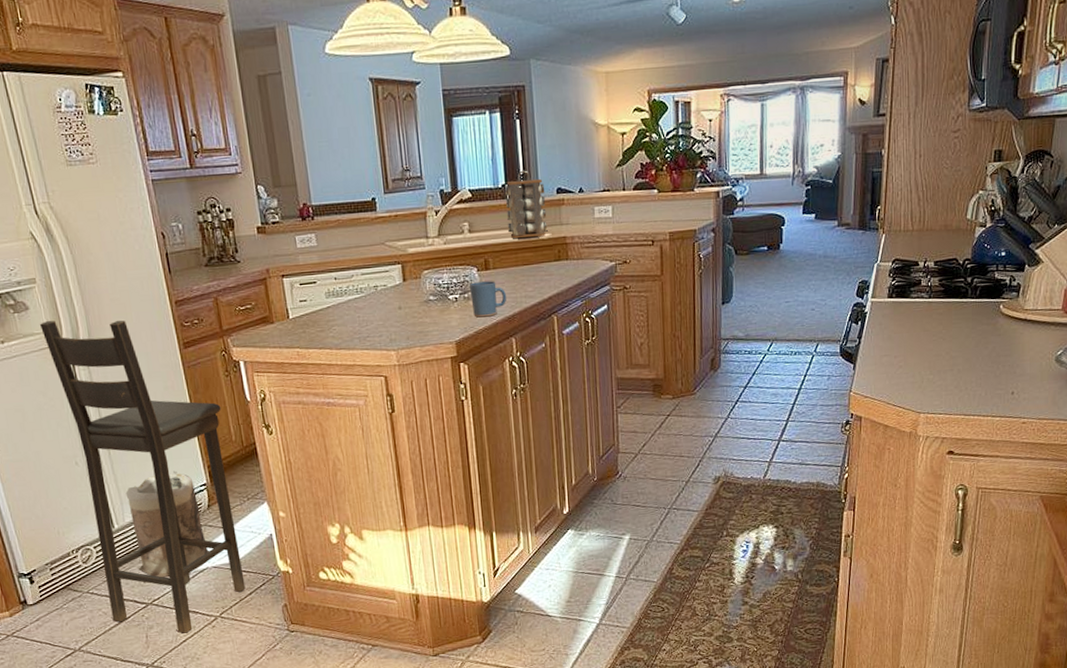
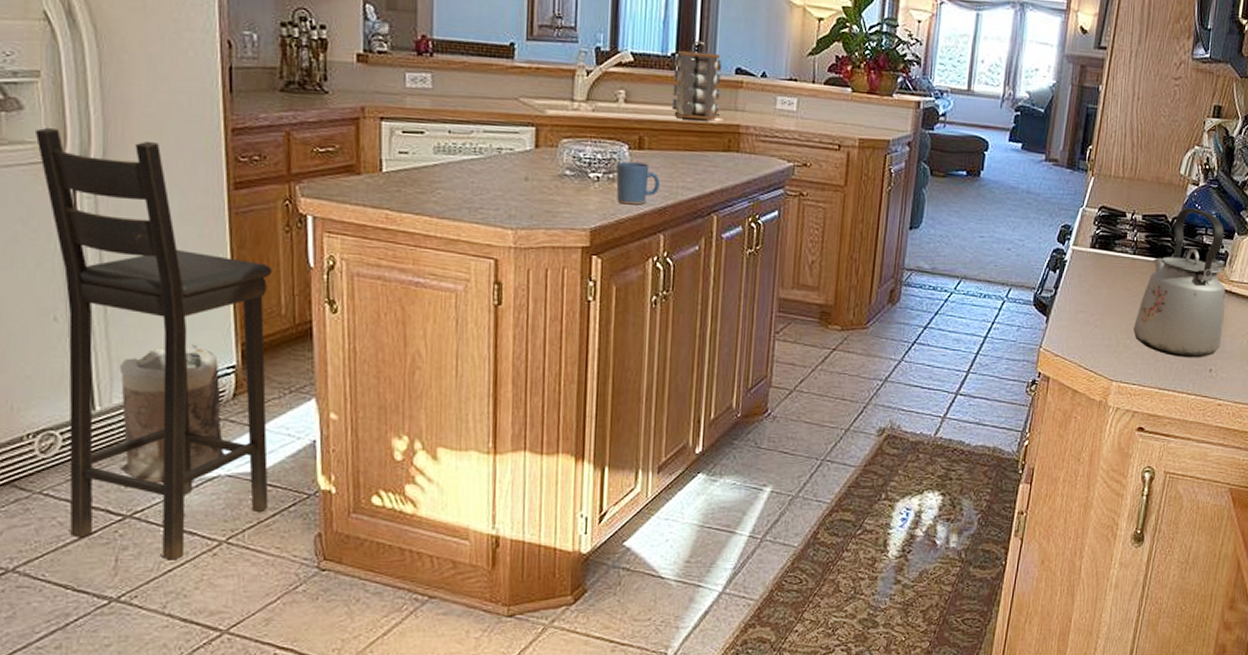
kettle: none [935,248,1021,385] -> present [1133,208,1226,358]

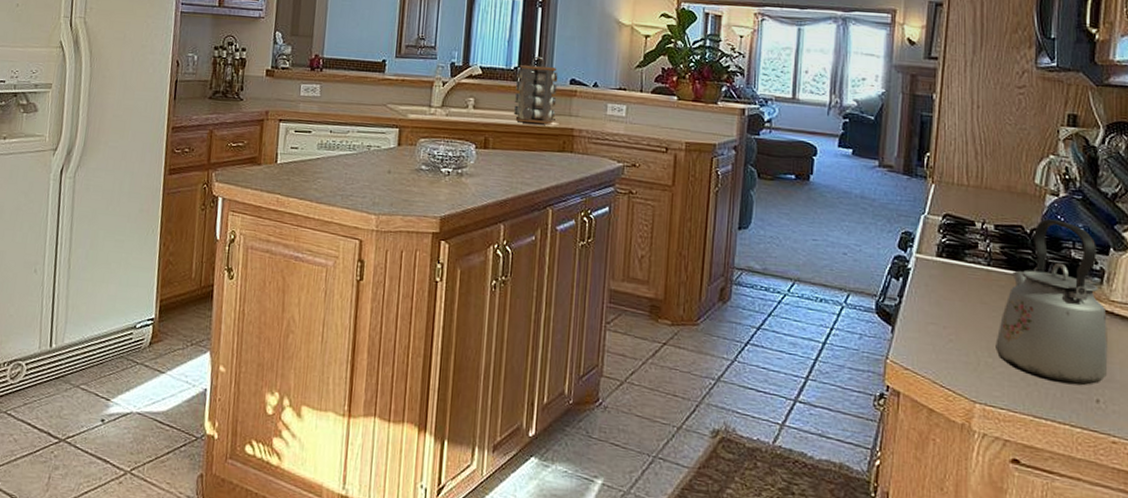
bar stool: present [34,127,273,560] -> none [21,124,189,484]
bag: present [119,344,225,484] -> none [62,298,142,414]
mug: present [615,161,661,205] -> none [463,159,503,197]

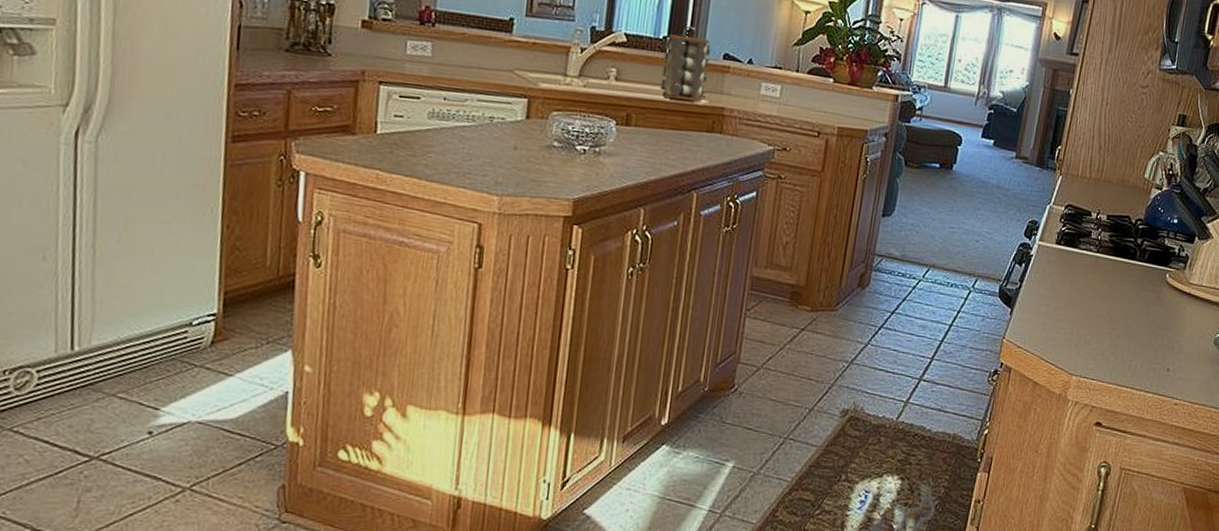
kettle: present [995,219,1108,386] -> none [1094,210,1185,357]

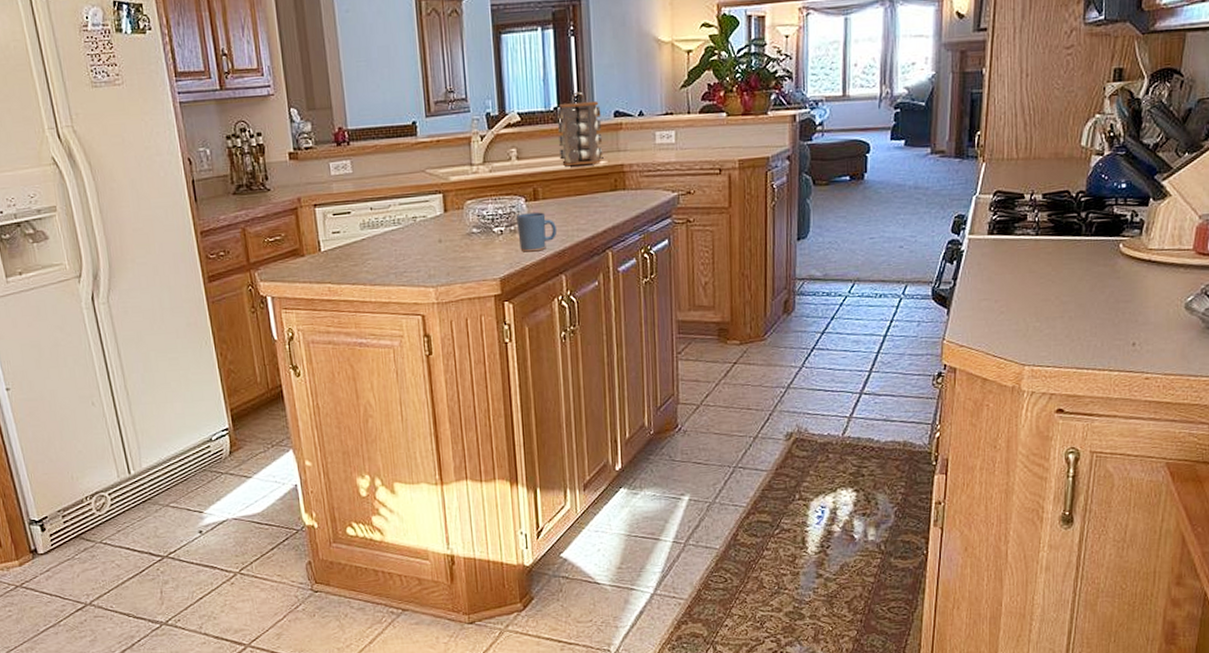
mug: none [601,136,645,179] -> present [515,212,558,252]

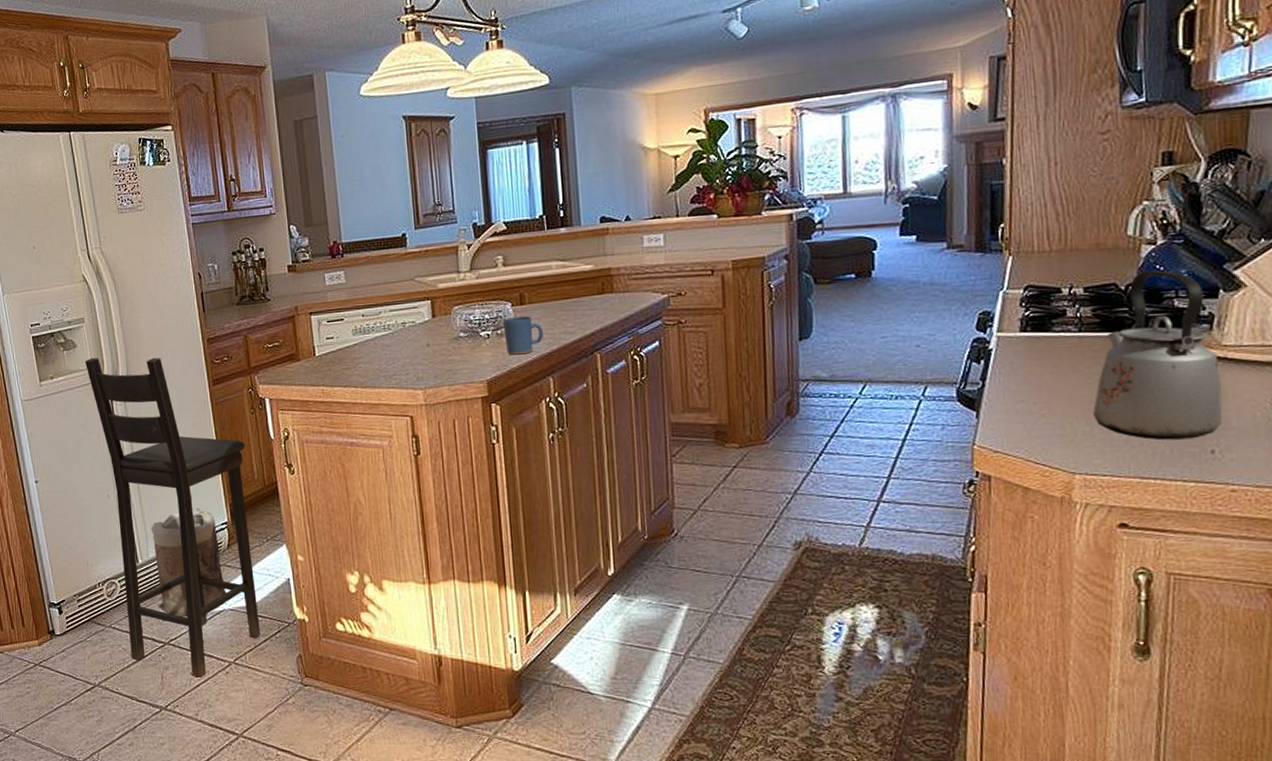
bar stool: none [58,250,267,590] -> present [84,357,261,677]
bag: none [143,413,230,529] -> present [151,507,227,617]
spice rack: present [556,91,603,167] -> none [542,199,590,272]
kettle: none [1043,179,1145,335] -> present [1093,270,1223,441]

